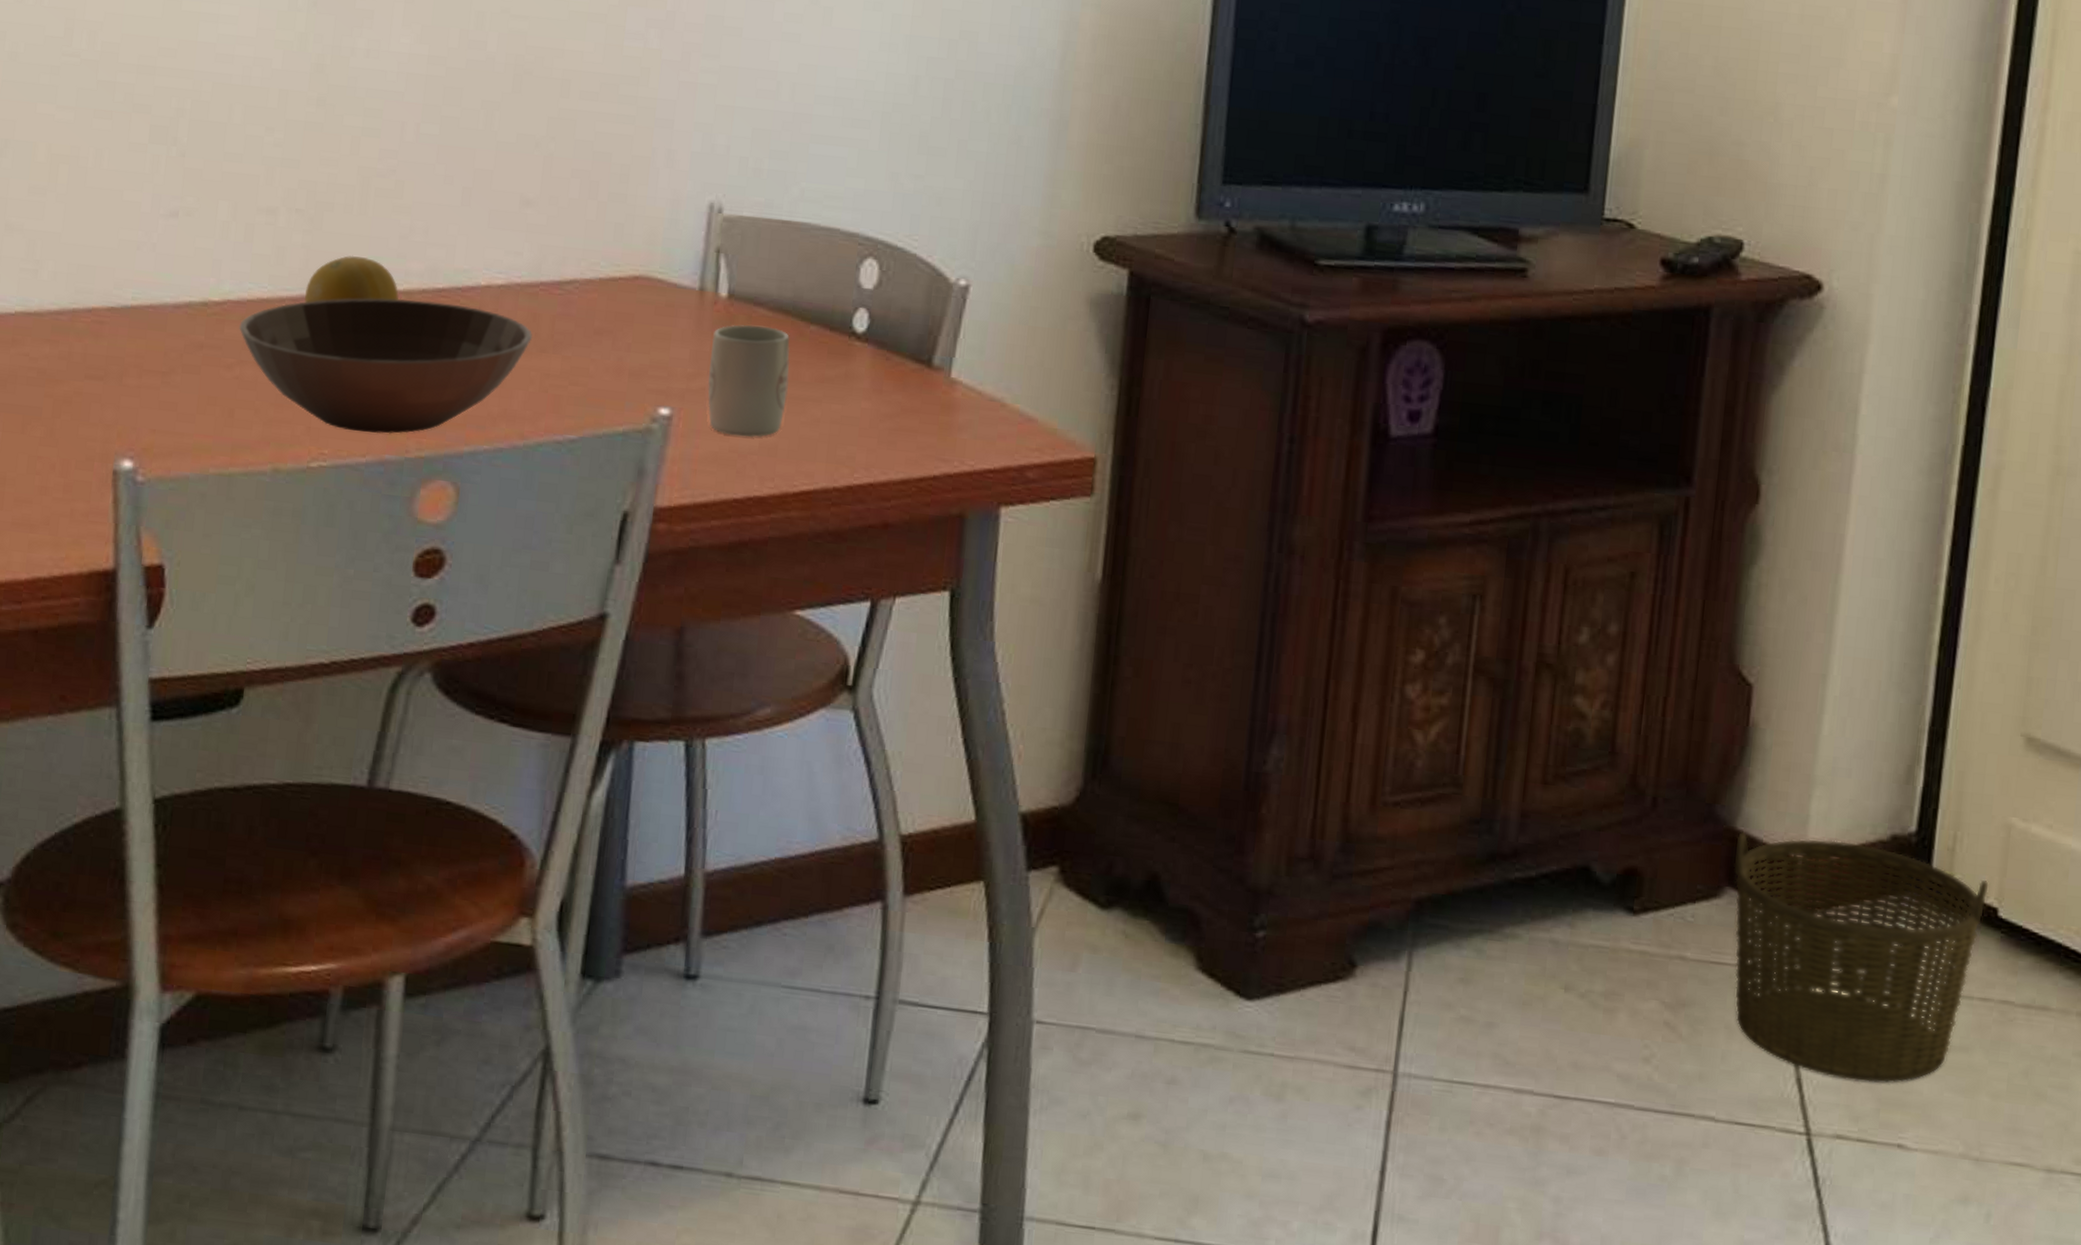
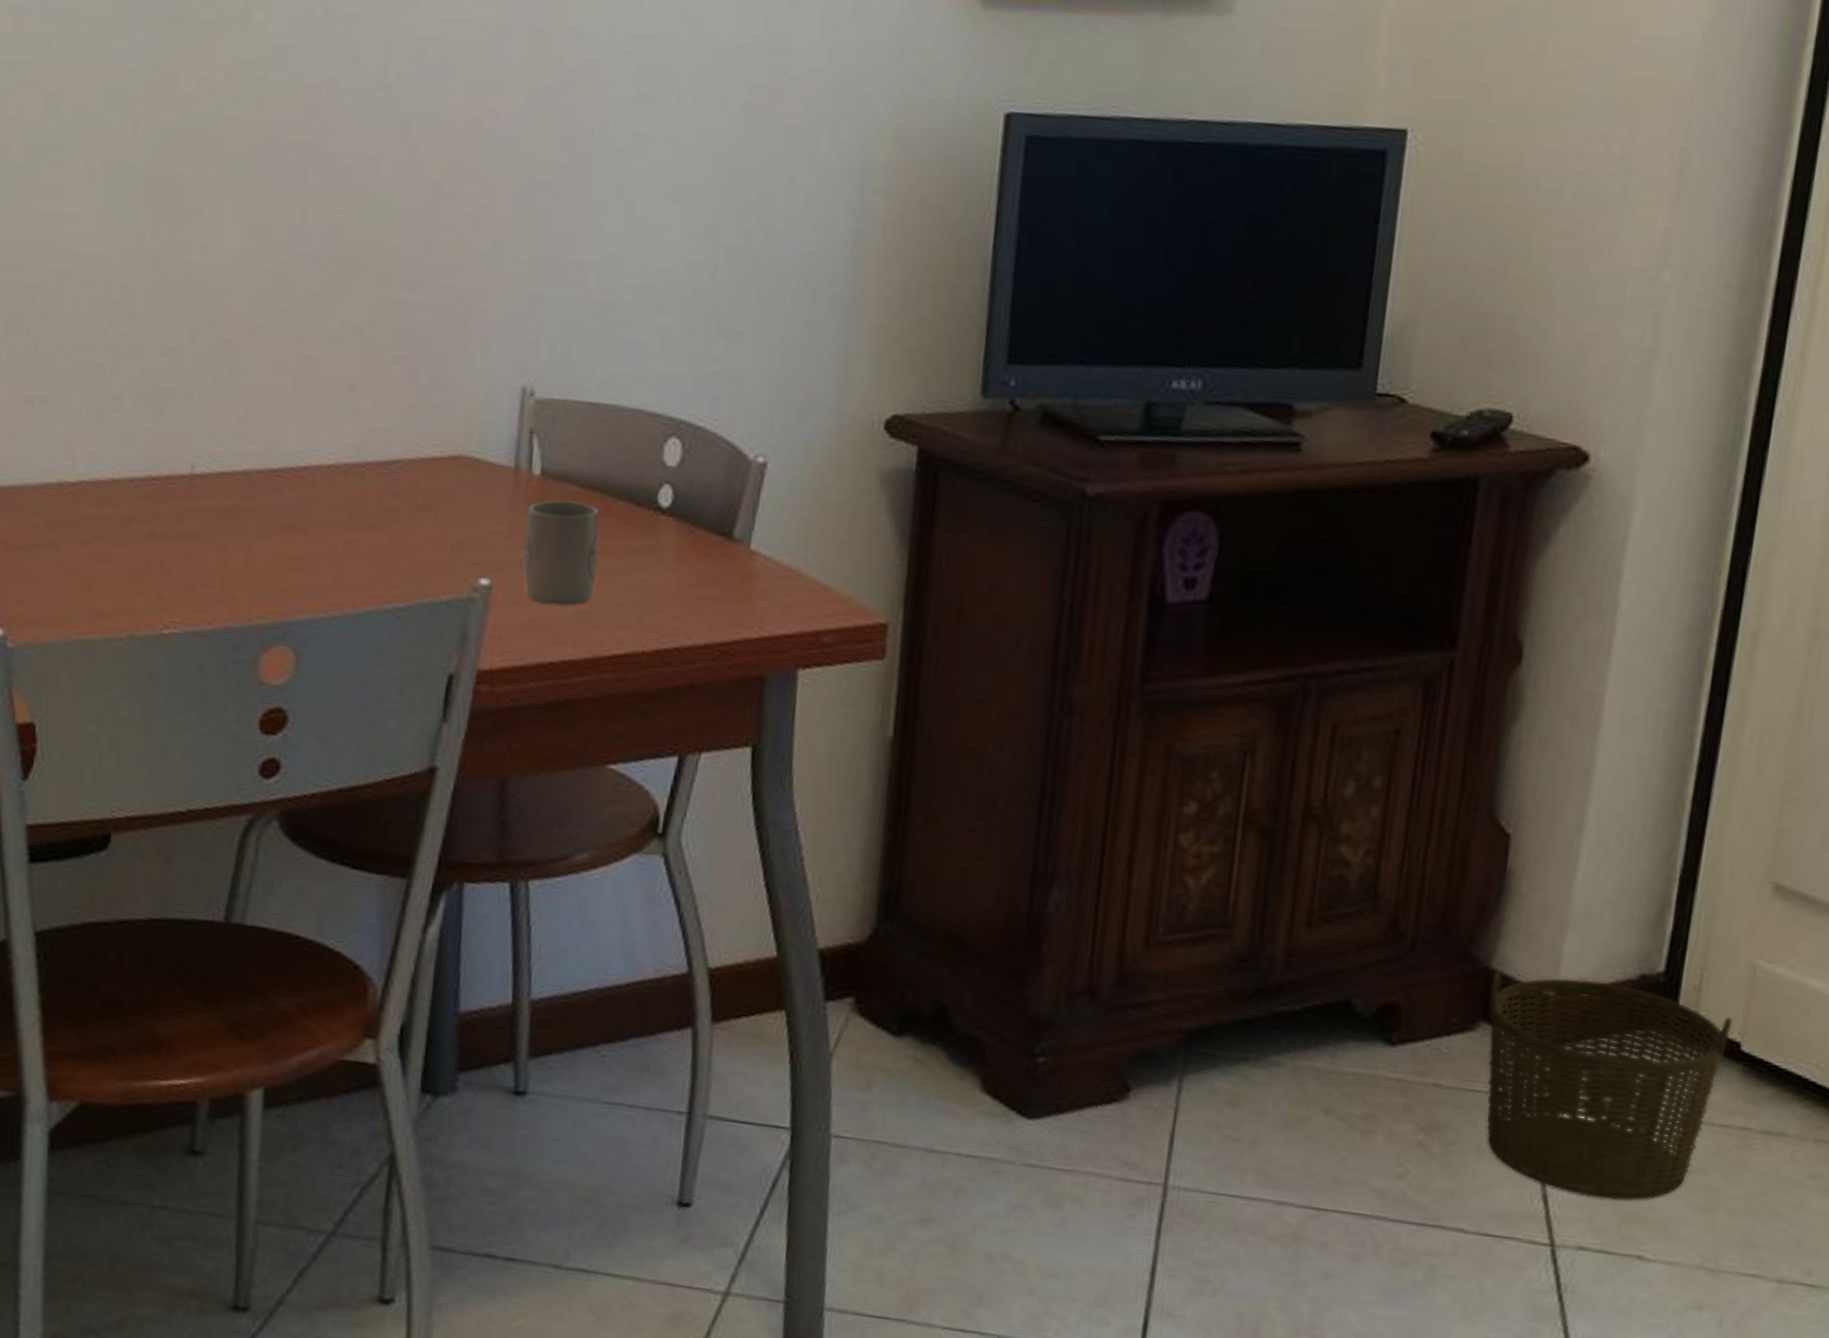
bowl: present [239,298,532,434] -> none [93,478,361,604]
fruit: present [305,255,399,303] -> none [152,438,238,483]

